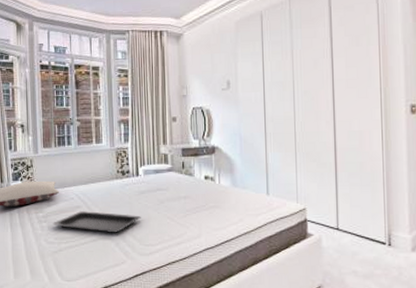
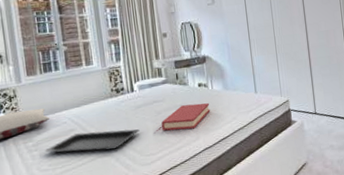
hardback book: none [163,198,216,225] -> present [161,103,211,131]

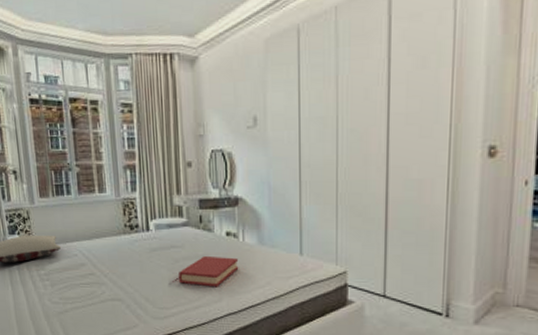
serving tray: present [44,129,140,154] -> none [55,269,154,294]

